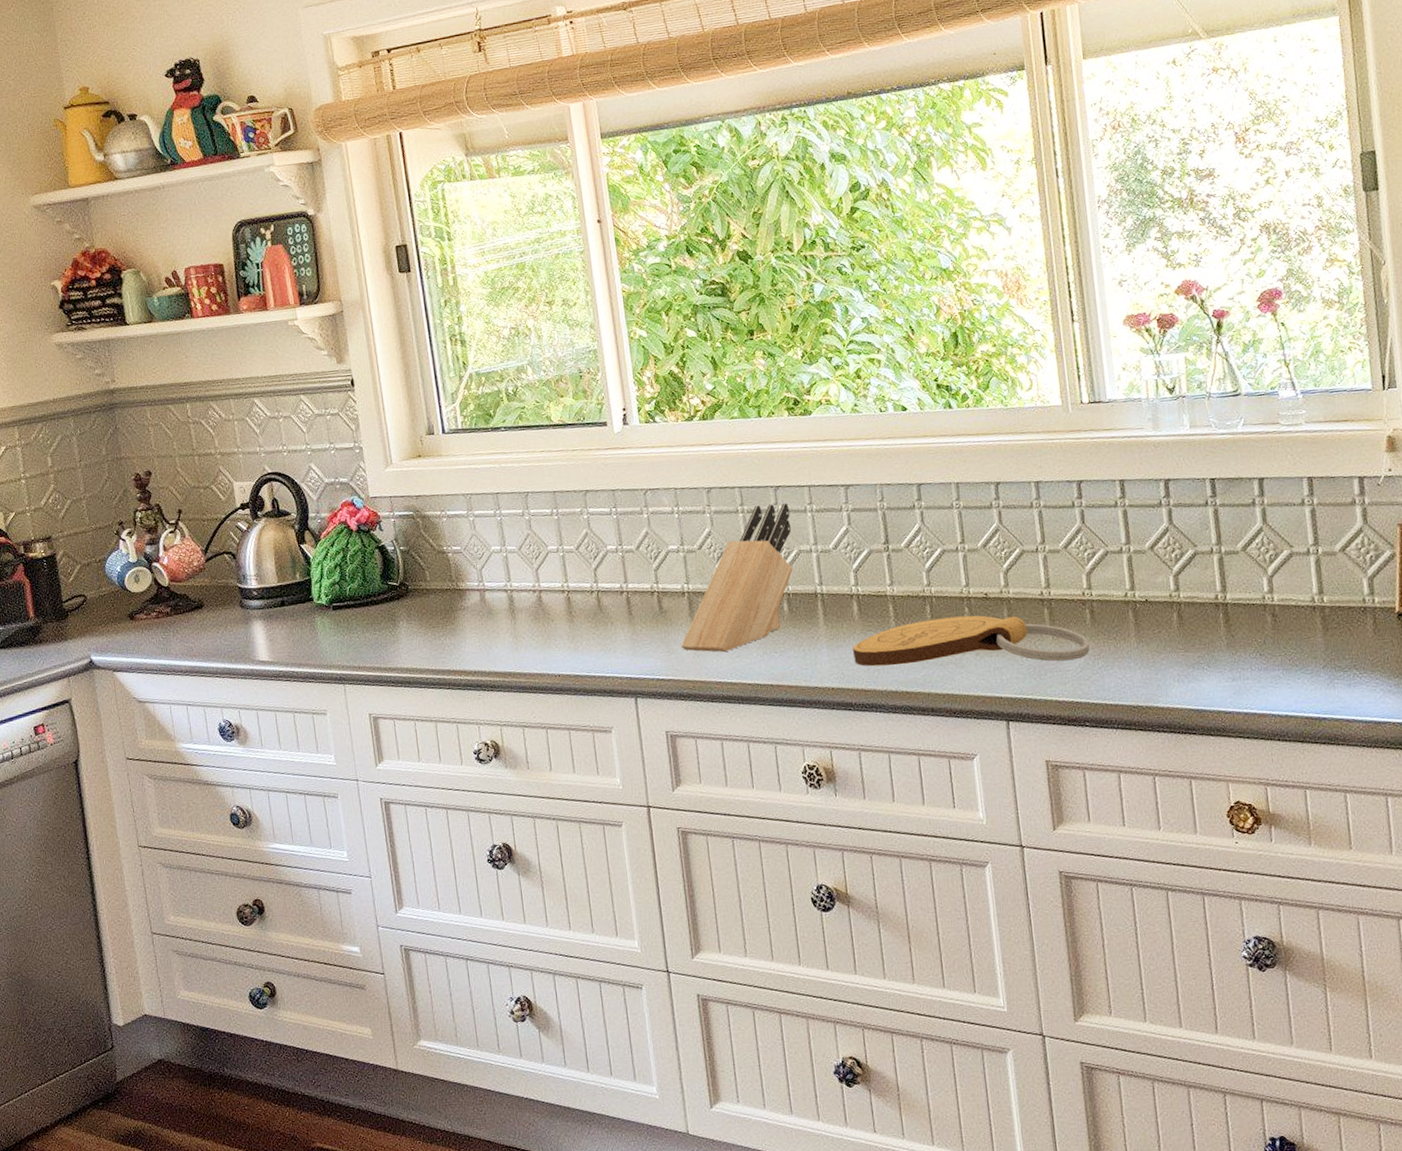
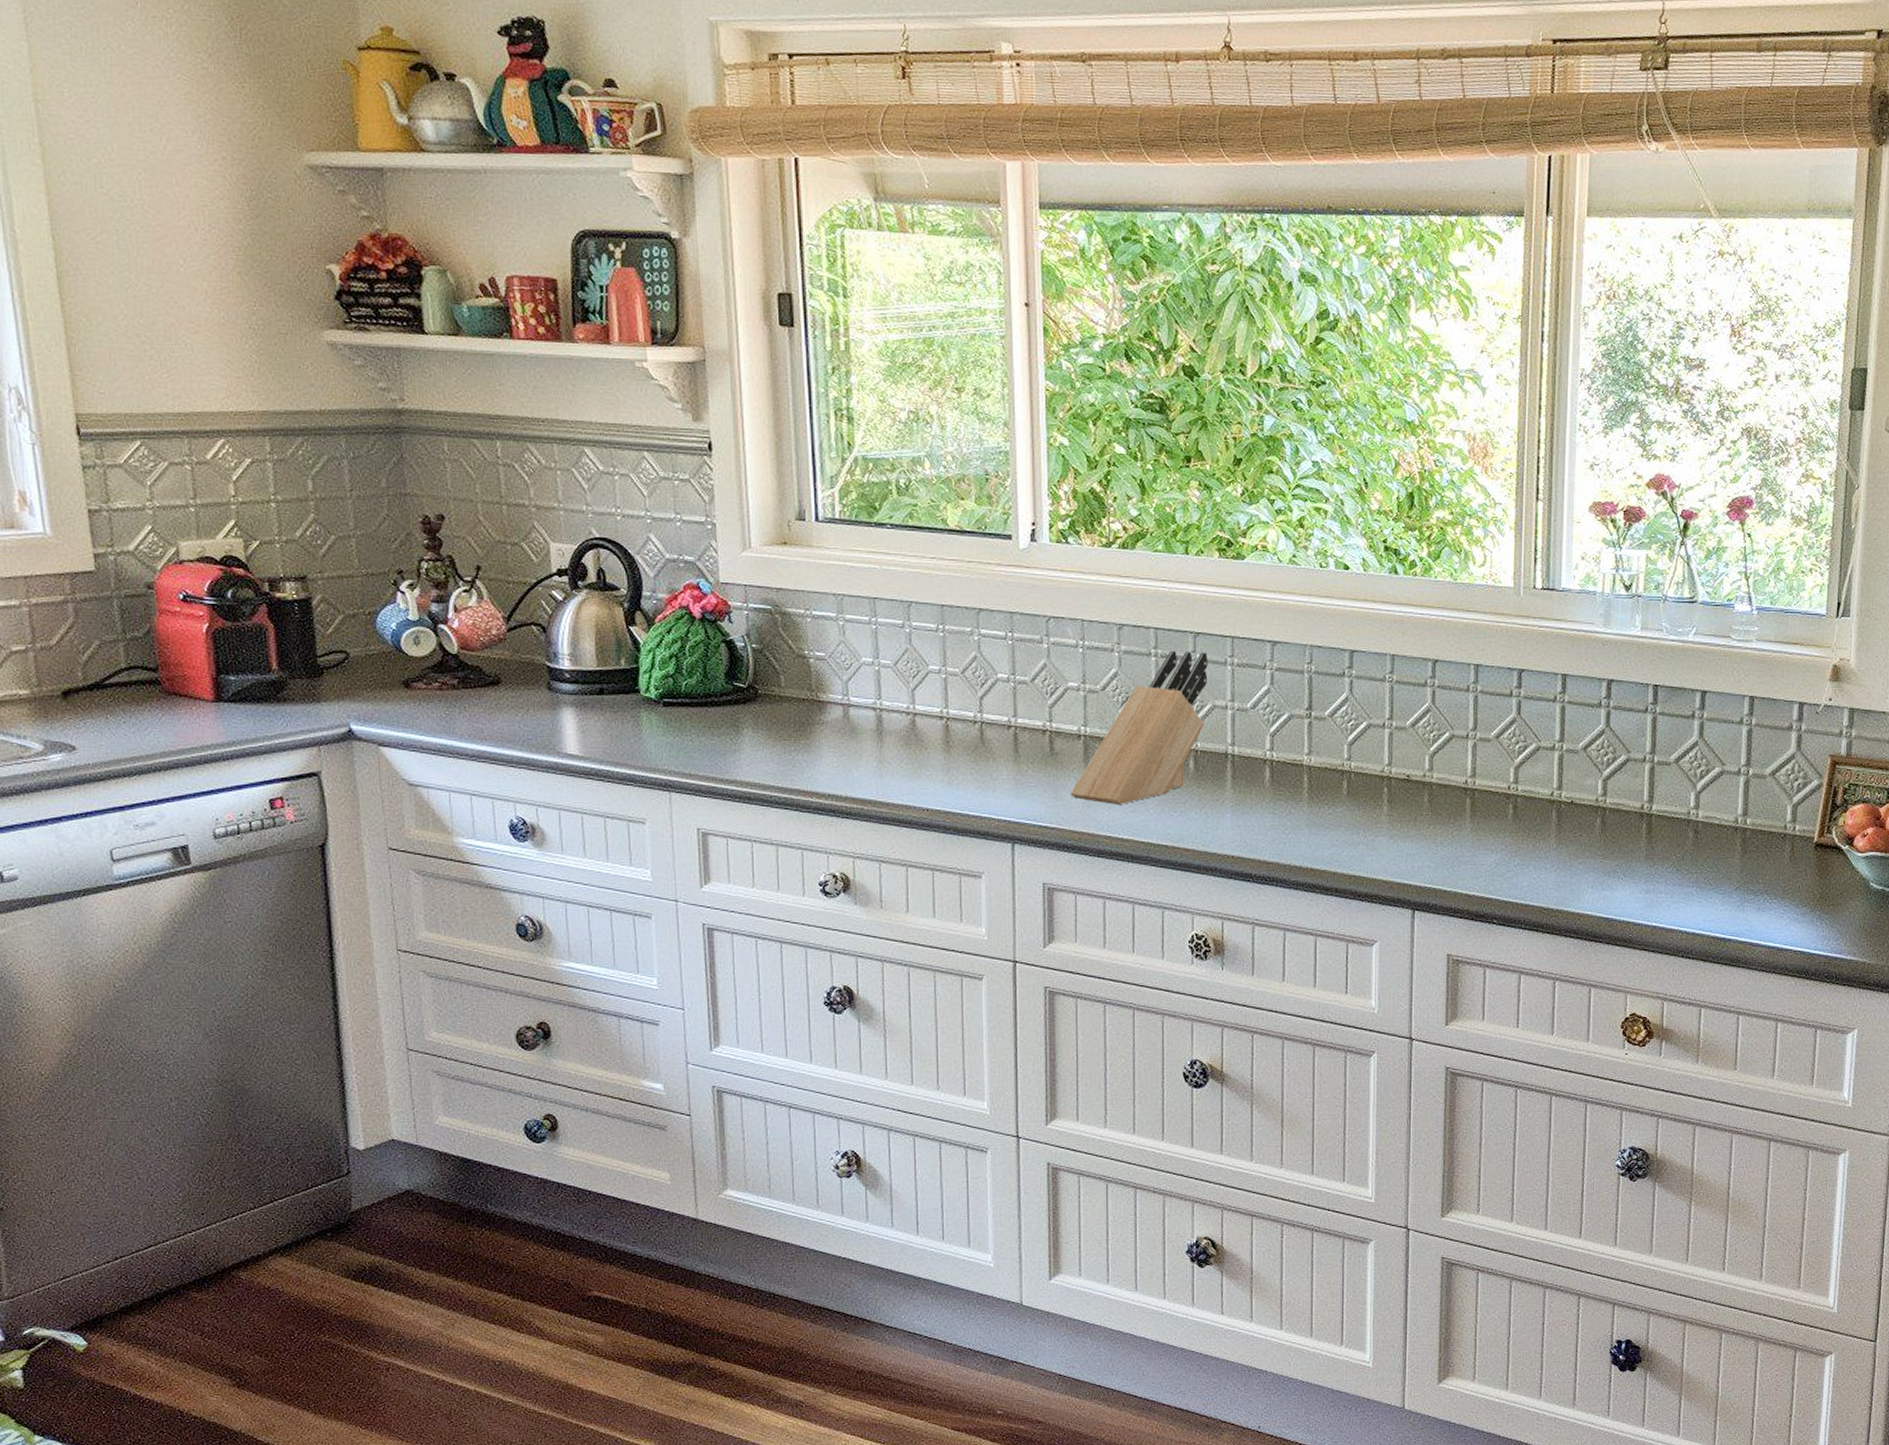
cutting board: present [853,615,1090,667] -> none [1259,796,1509,855]

